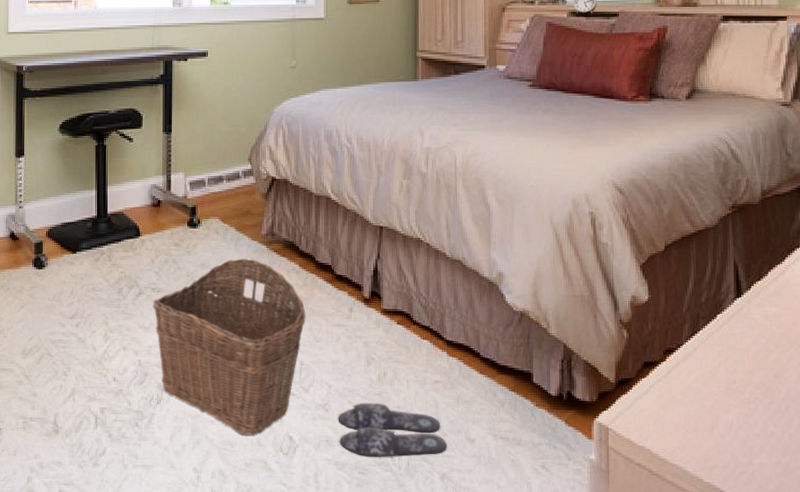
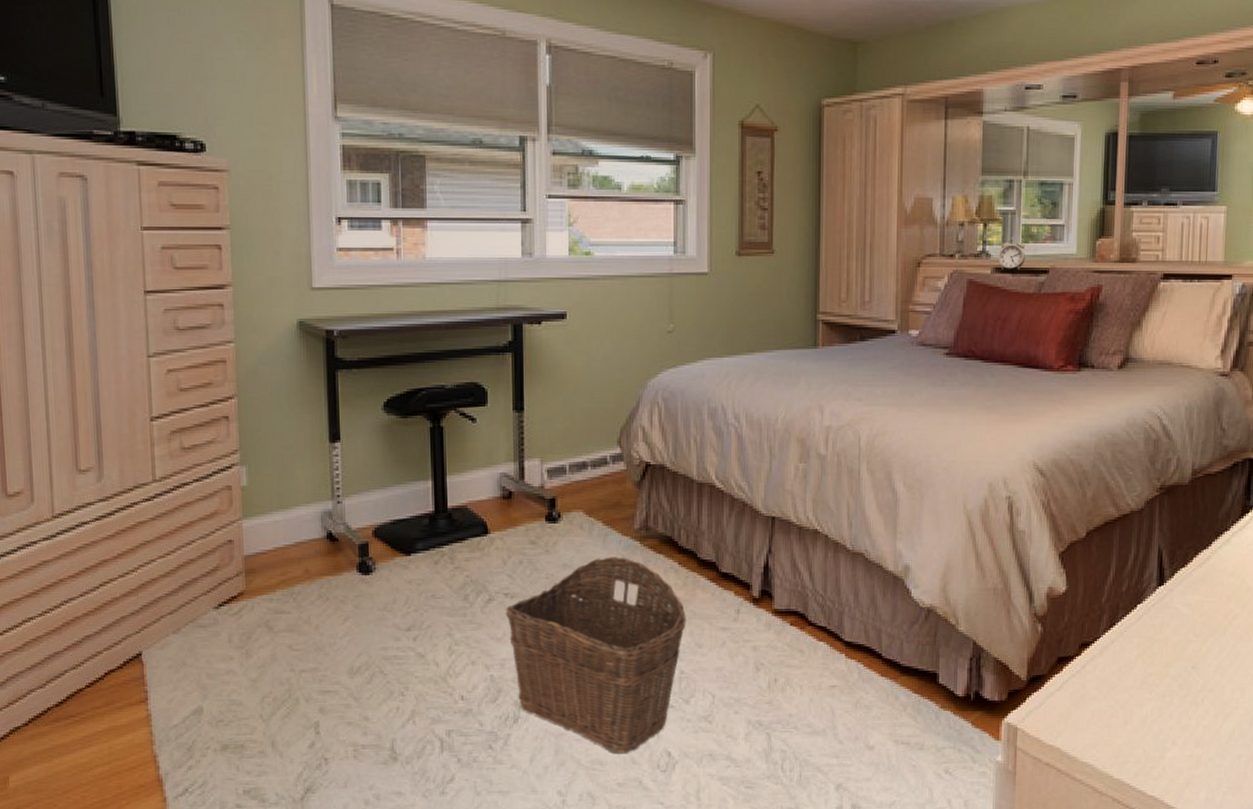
slippers: present [338,402,447,457] -> none [722,711,843,770]

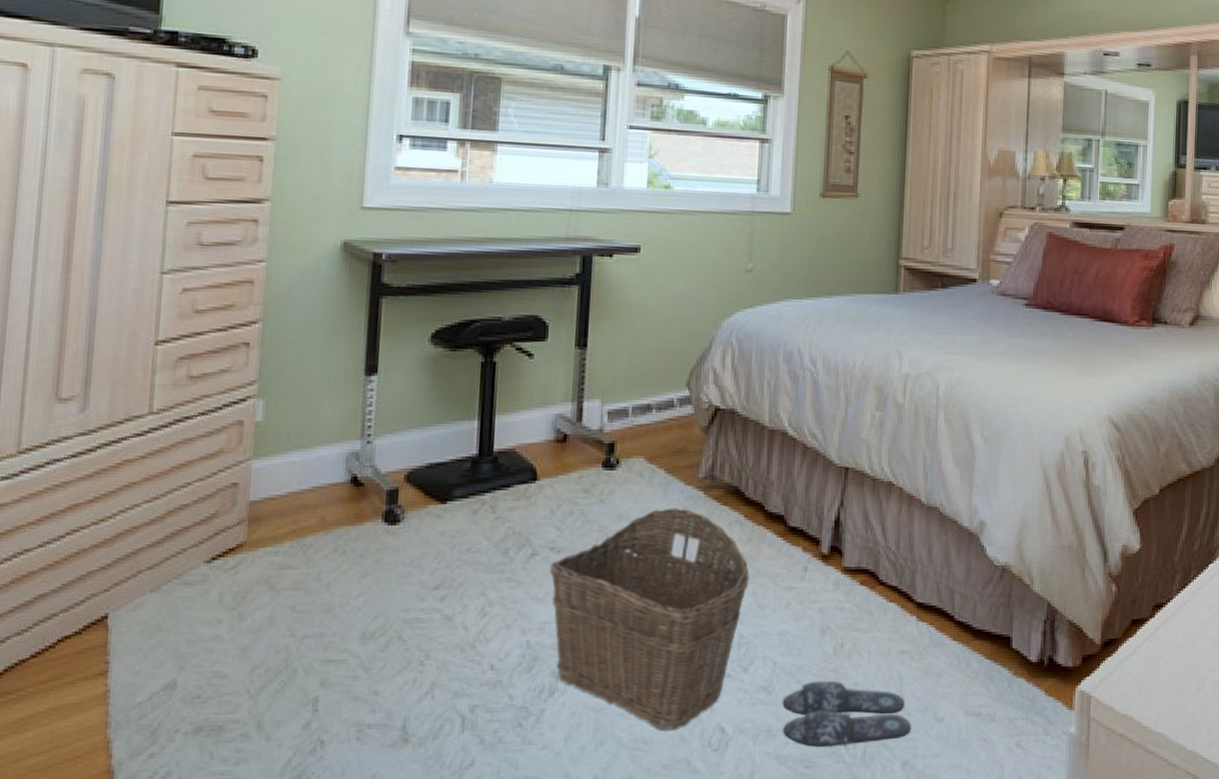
slippers: none [722,711,843,770] -> present [782,680,911,747]
alarm clock: present [998,237,1026,270] -> none [1077,193,1103,226]

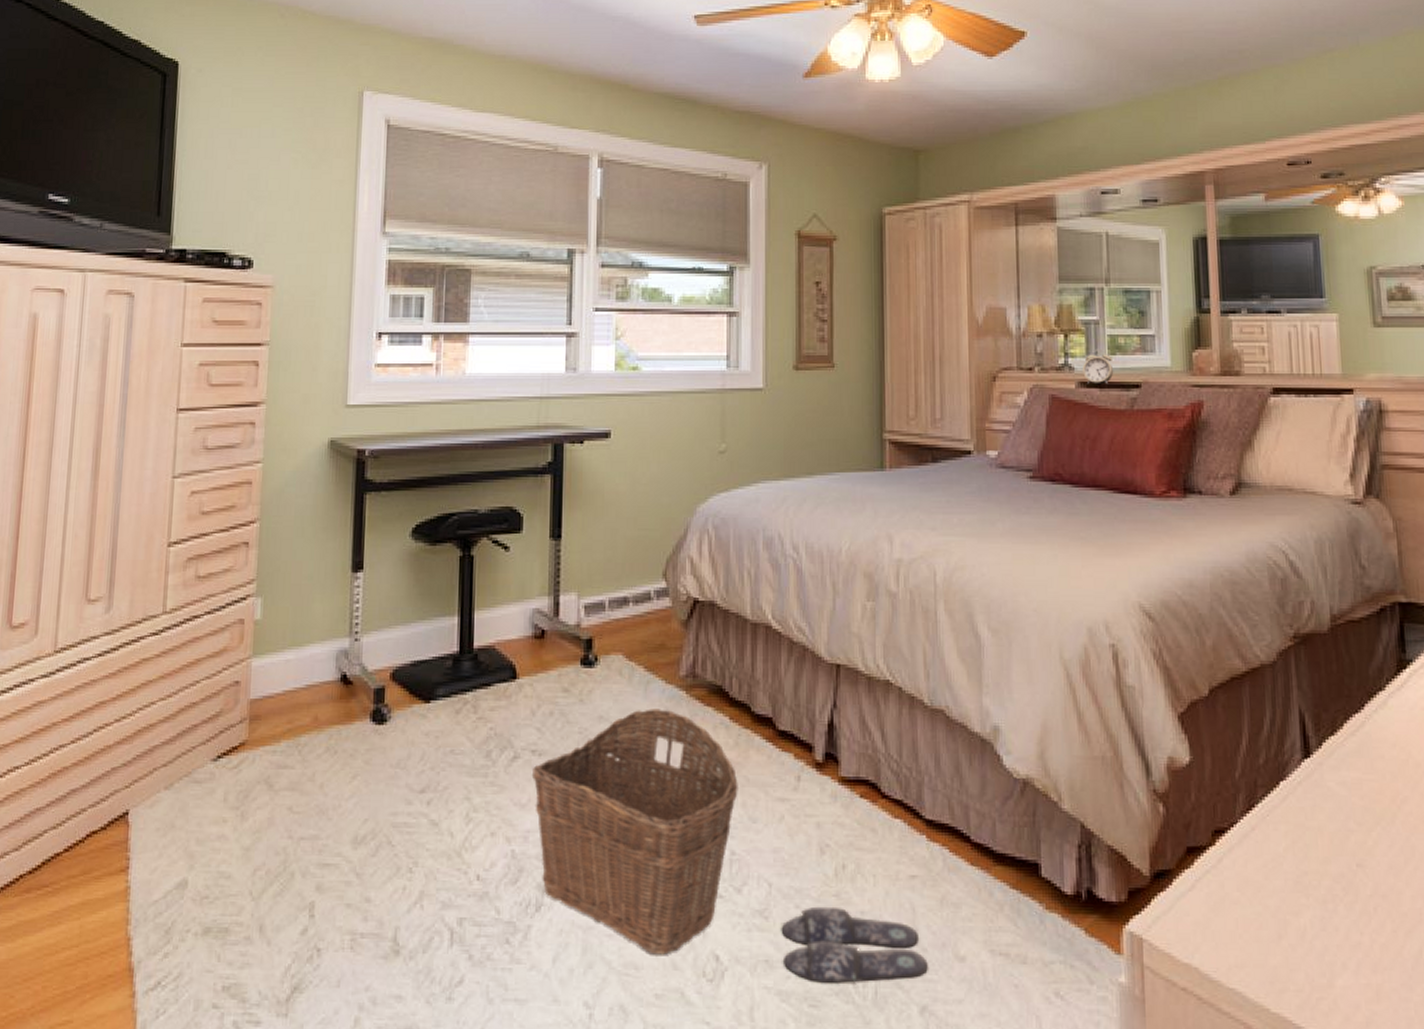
alarm clock: none [1077,193,1103,226] -> present [1083,348,1114,385]

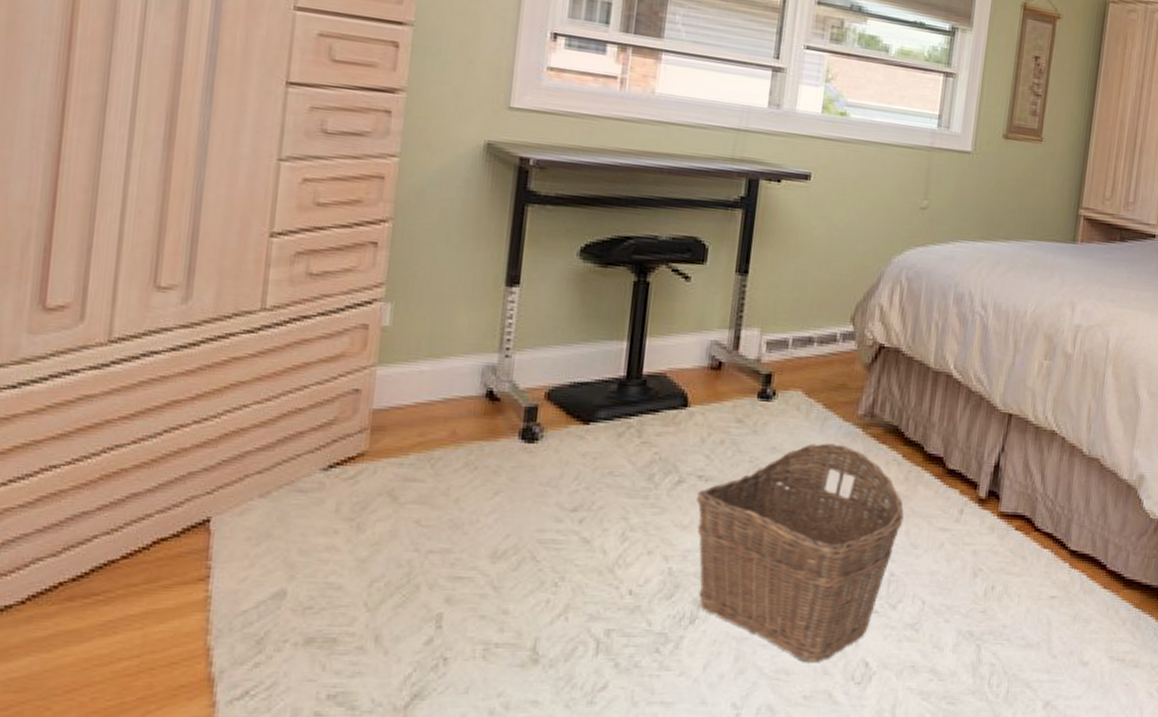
slippers: present [781,906,928,983] -> none [928,621,1056,684]

